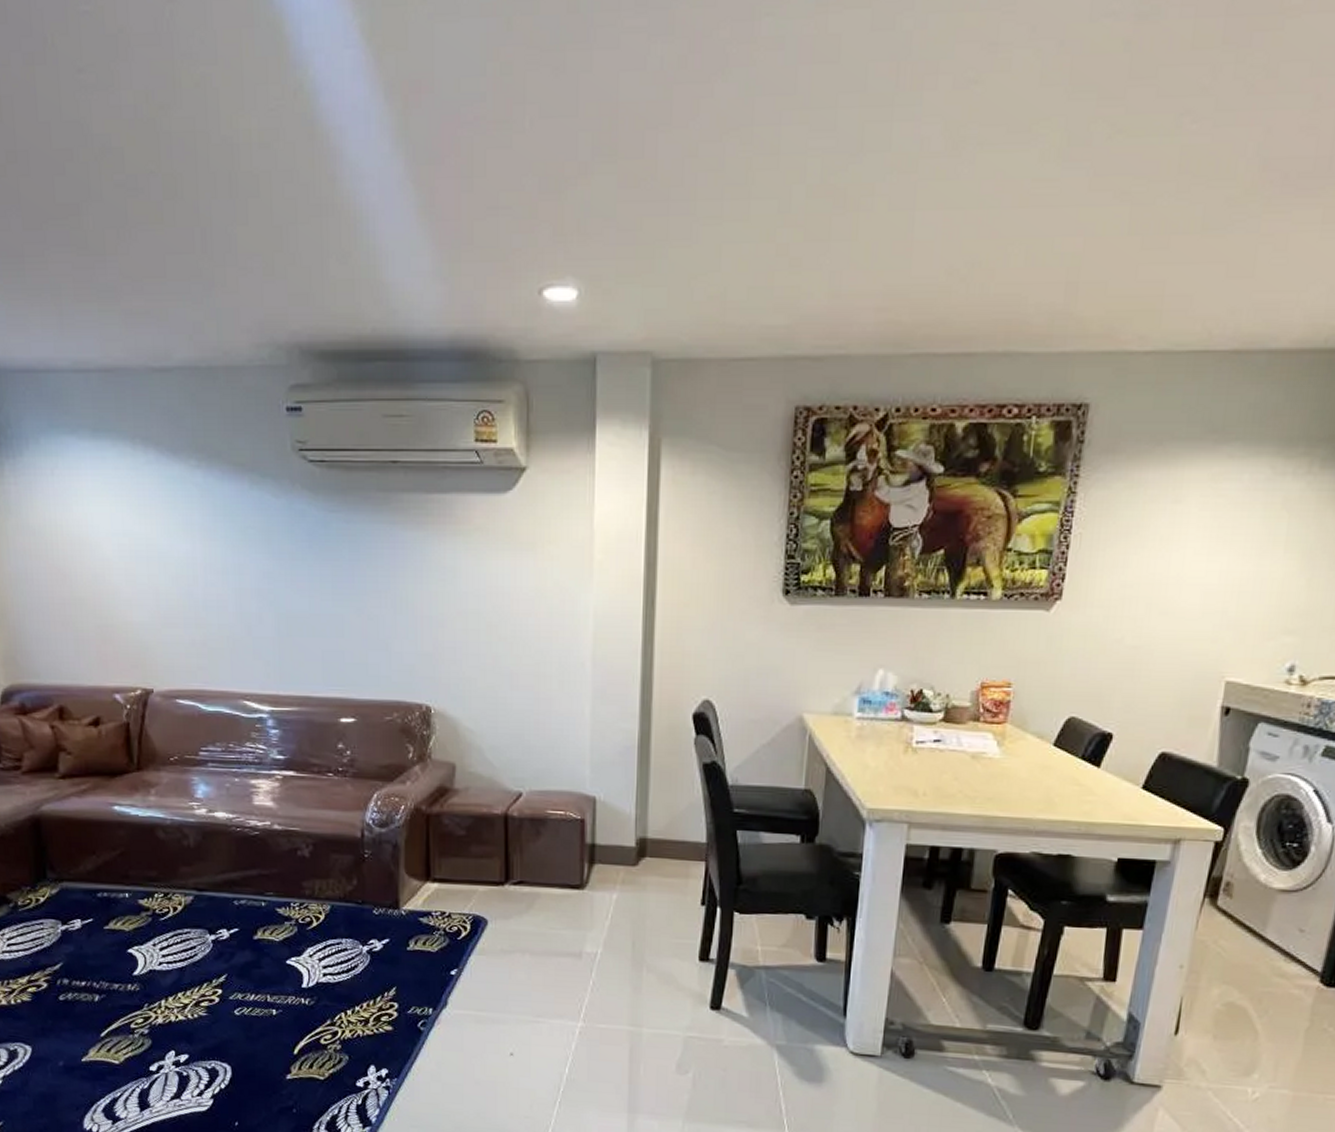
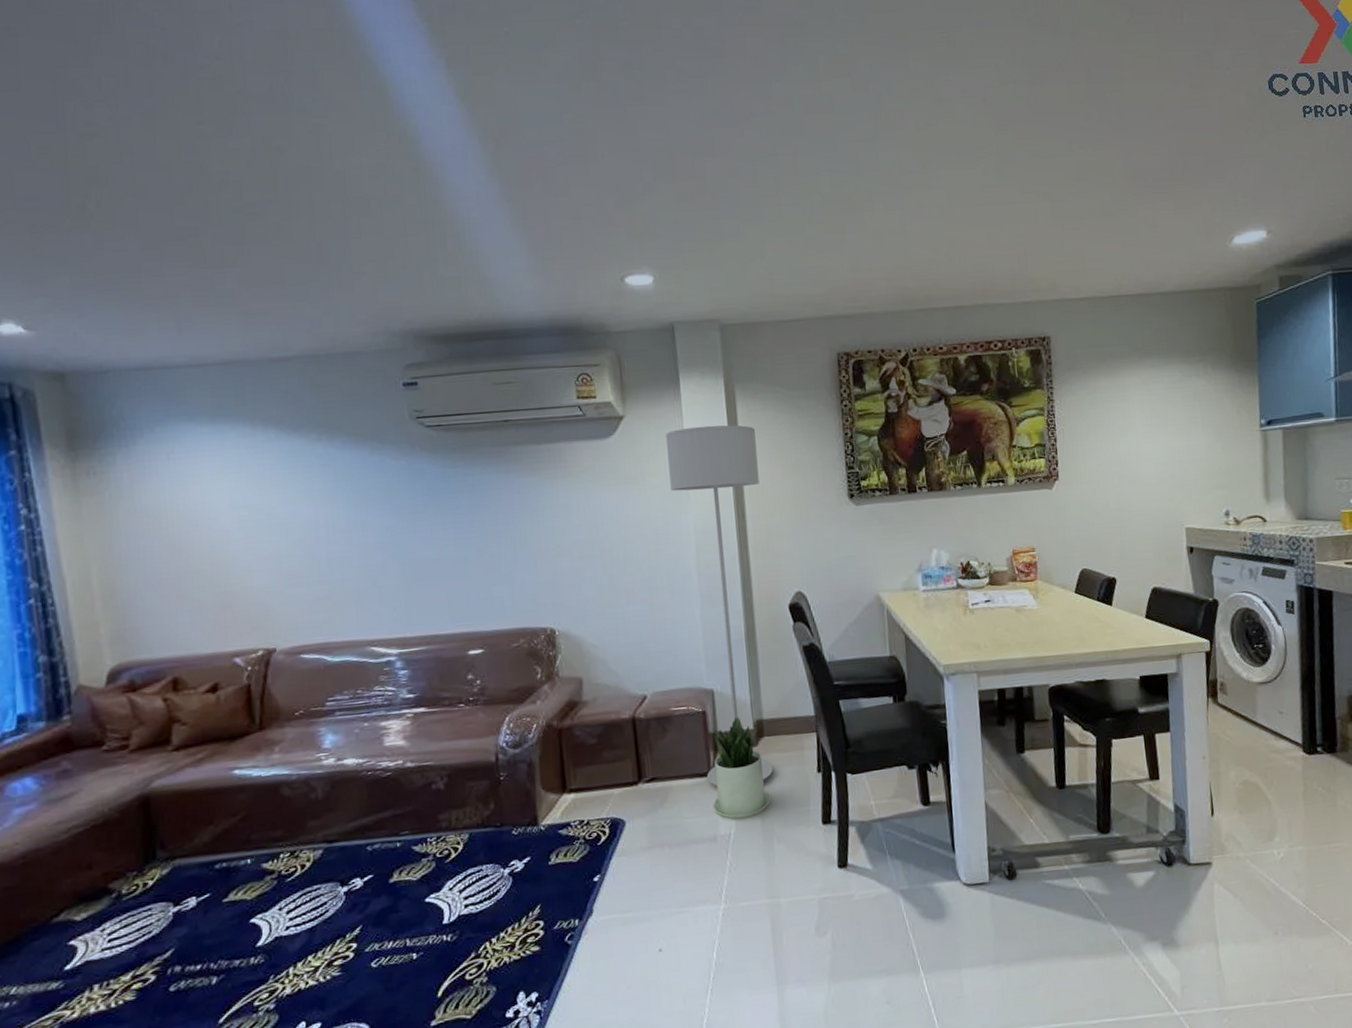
floor lamp: none [572,487,679,903] -> present [666,425,773,786]
planter: none [581,831,646,939] -> present [713,717,771,819]

